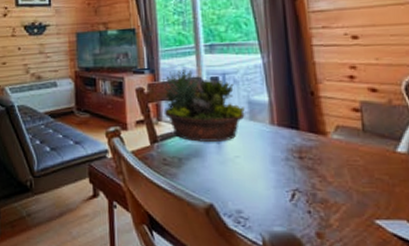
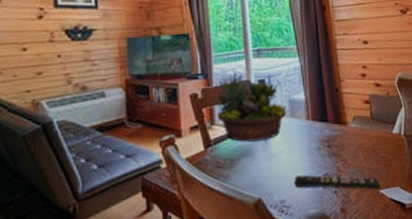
remote control: none [254,186,377,220] -> present [294,174,381,190]

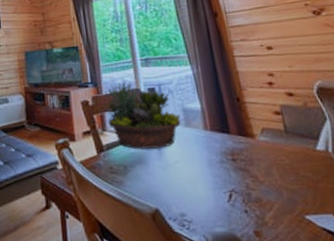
remote control: present [294,174,381,190] -> none [194,189,306,215]

